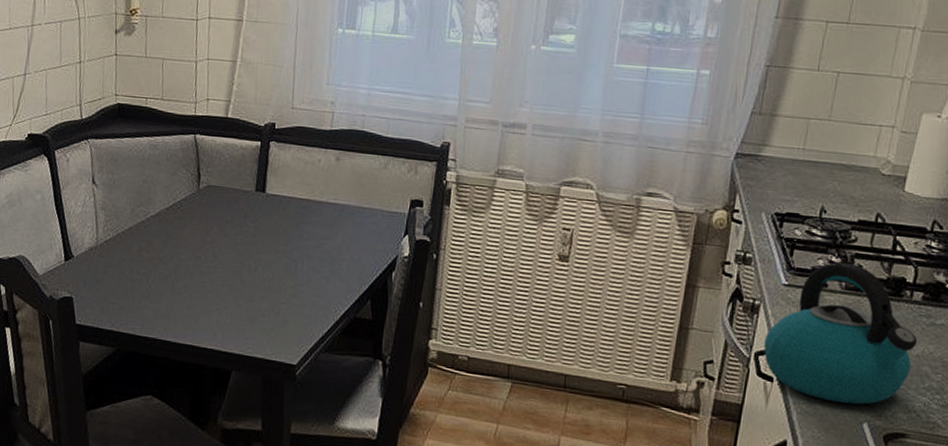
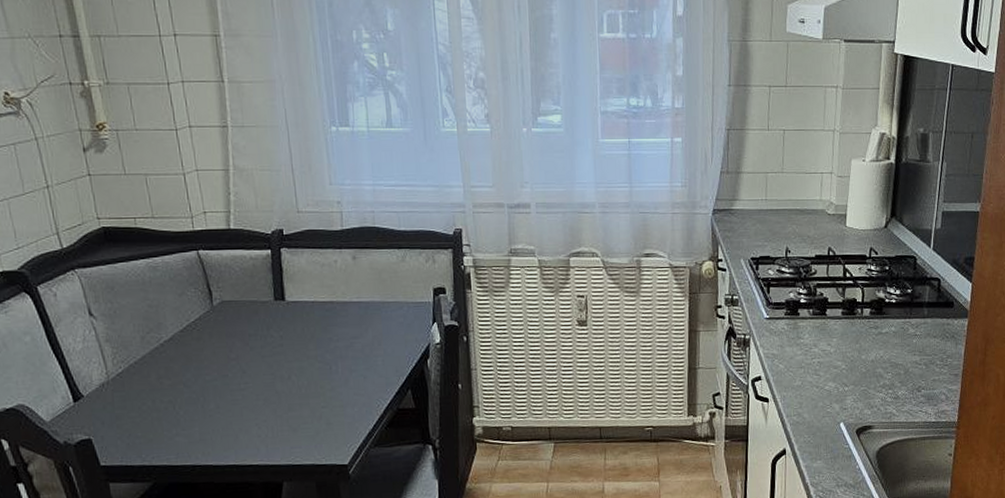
kettle: present [763,262,918,405] -> none [757,292,871,410]

